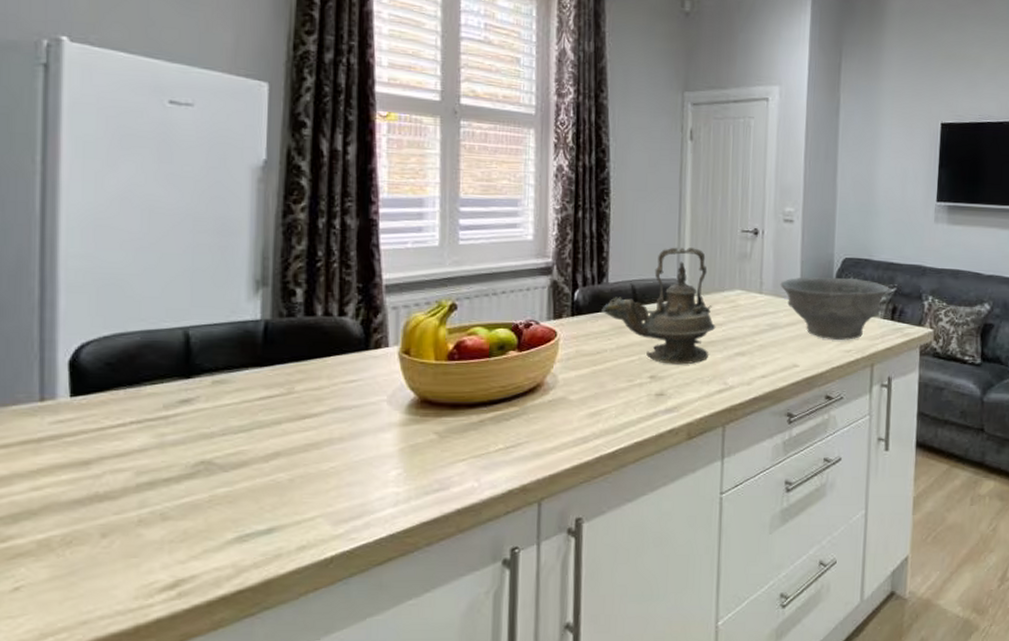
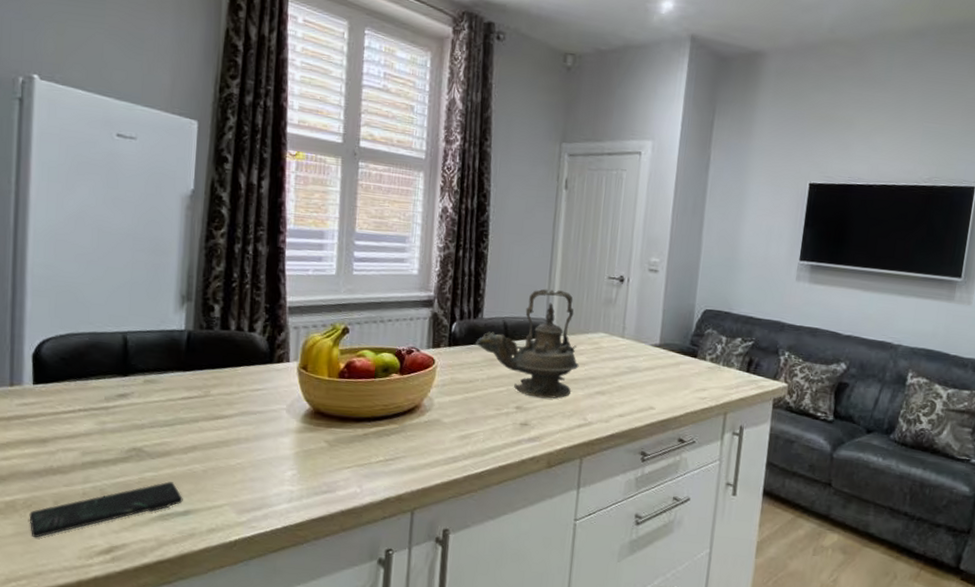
smartphone: none [69,496,265,580] -> present [29,481,183,538]
bowl: present [780,277,891,340] -> none [641,325,748,388]

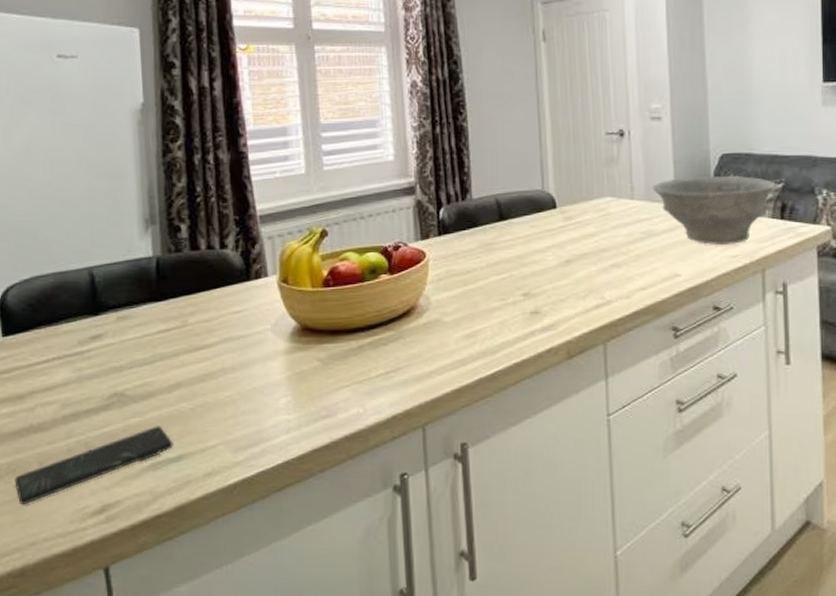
teapot: present [475,288,579,399] -> none [468,155,587,280]
bowl: none [641,325,748,388] -> present [652,175,777,245]

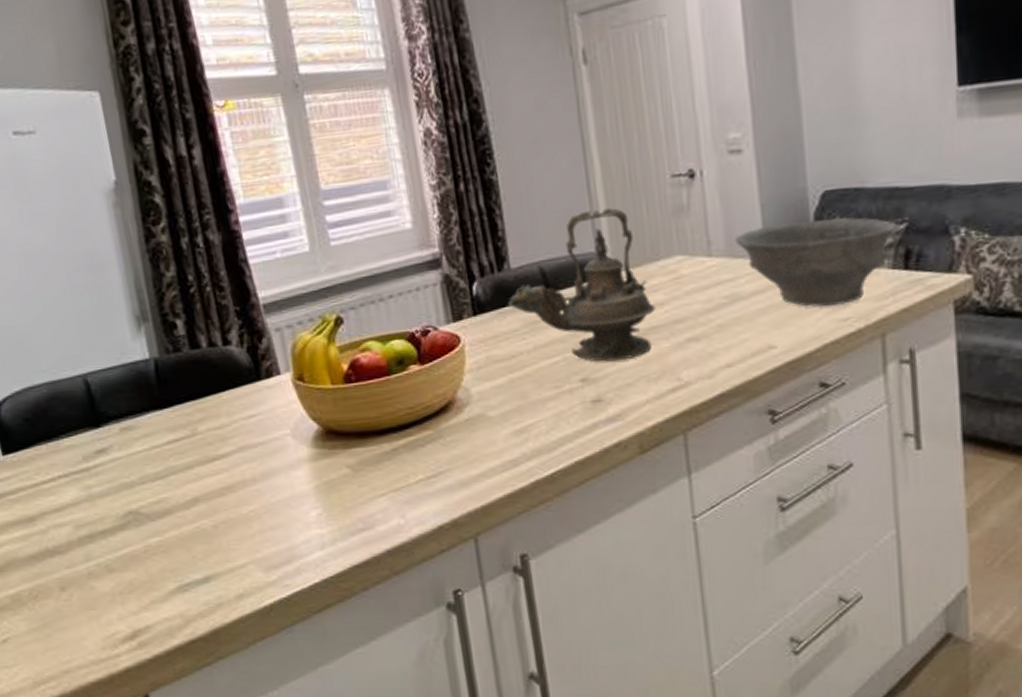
smartphone: present [14,426,174,505] -> none [38,545,200,632]
teapot: none [468,155,587,280] -> present [508,208,656,362]

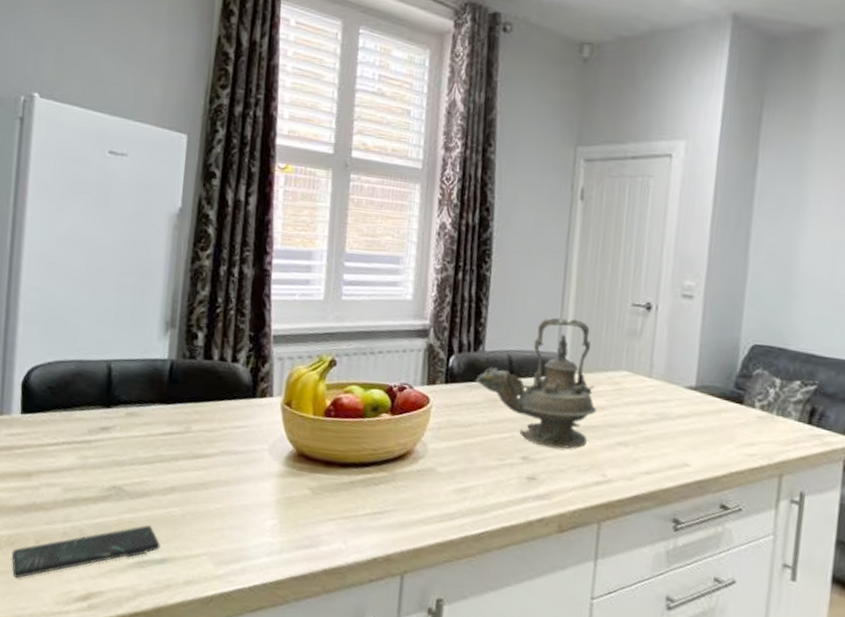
smartphone: none [38,545,200,632] -> present [12,525,161,579]
bowl: present [735,217,899,307] -> none [673,363,810,442]

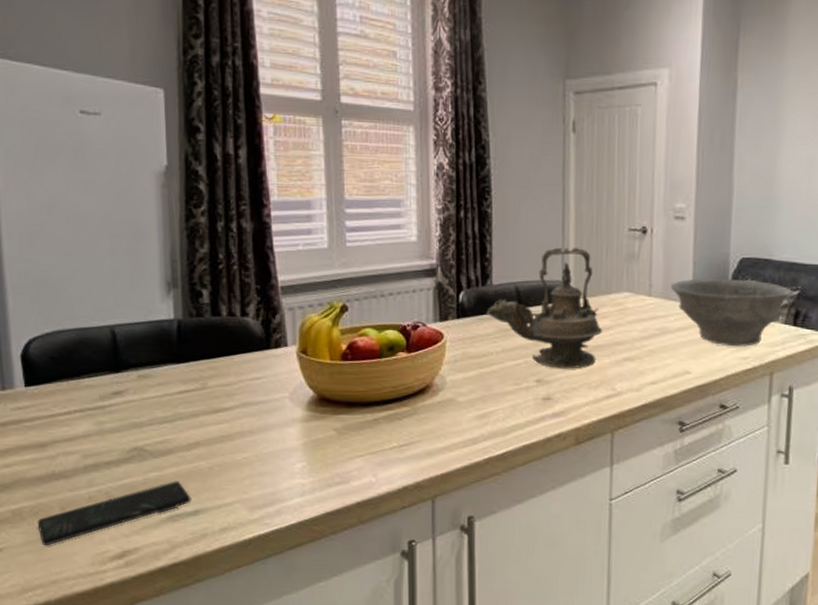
bowl: none [673,363,810,442] -> present [670,278,793,346]

